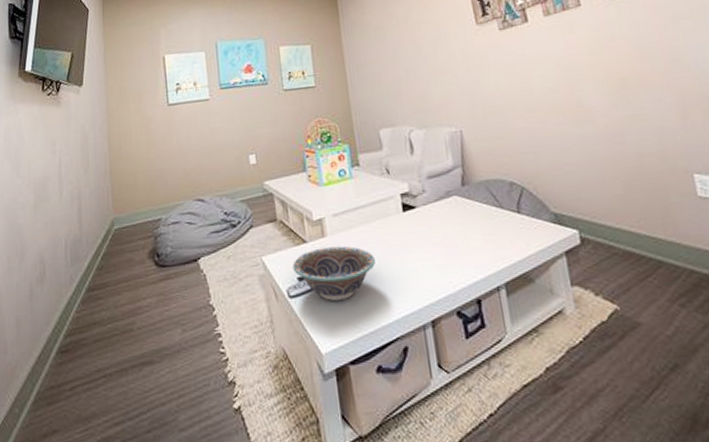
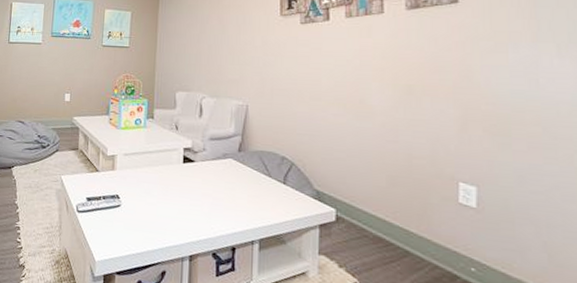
decorative bowl: present [292,246,375,301] -> none [84,178,152,223]

